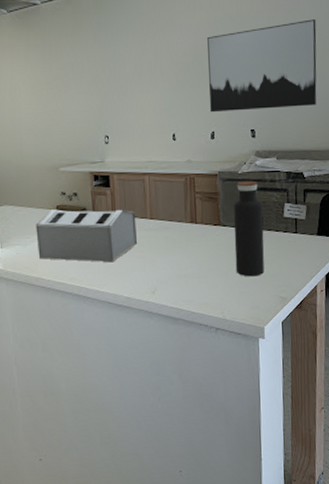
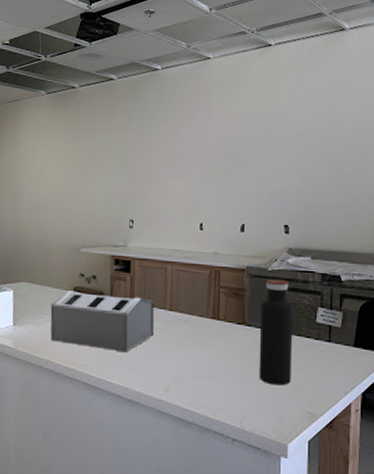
wall art: present [207,19,317,113] -> none [241,115,361,205]

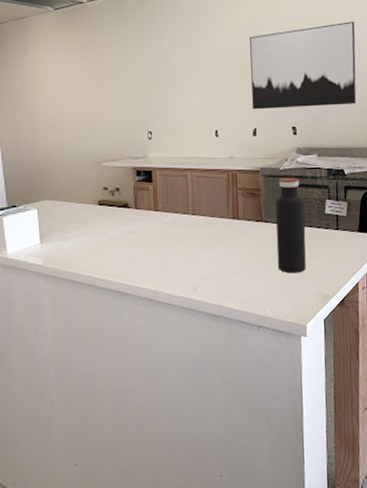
toaster: present [50,290,155,353] -> none [77,204,180,259]
wall art: none [241,115,361,205] -> present [250,21,357,110]

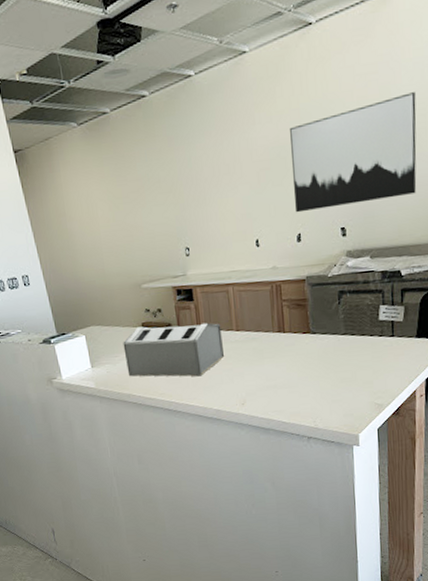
toaster: none [77,204,180,259] -> present [123,322,225,377]
water bottle: present [275,177,306,274] -> none [323,283,358,385]

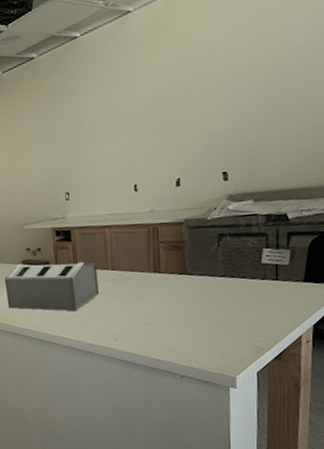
wall art: present [290,92,417,213] -> none [172,36,309,159]

